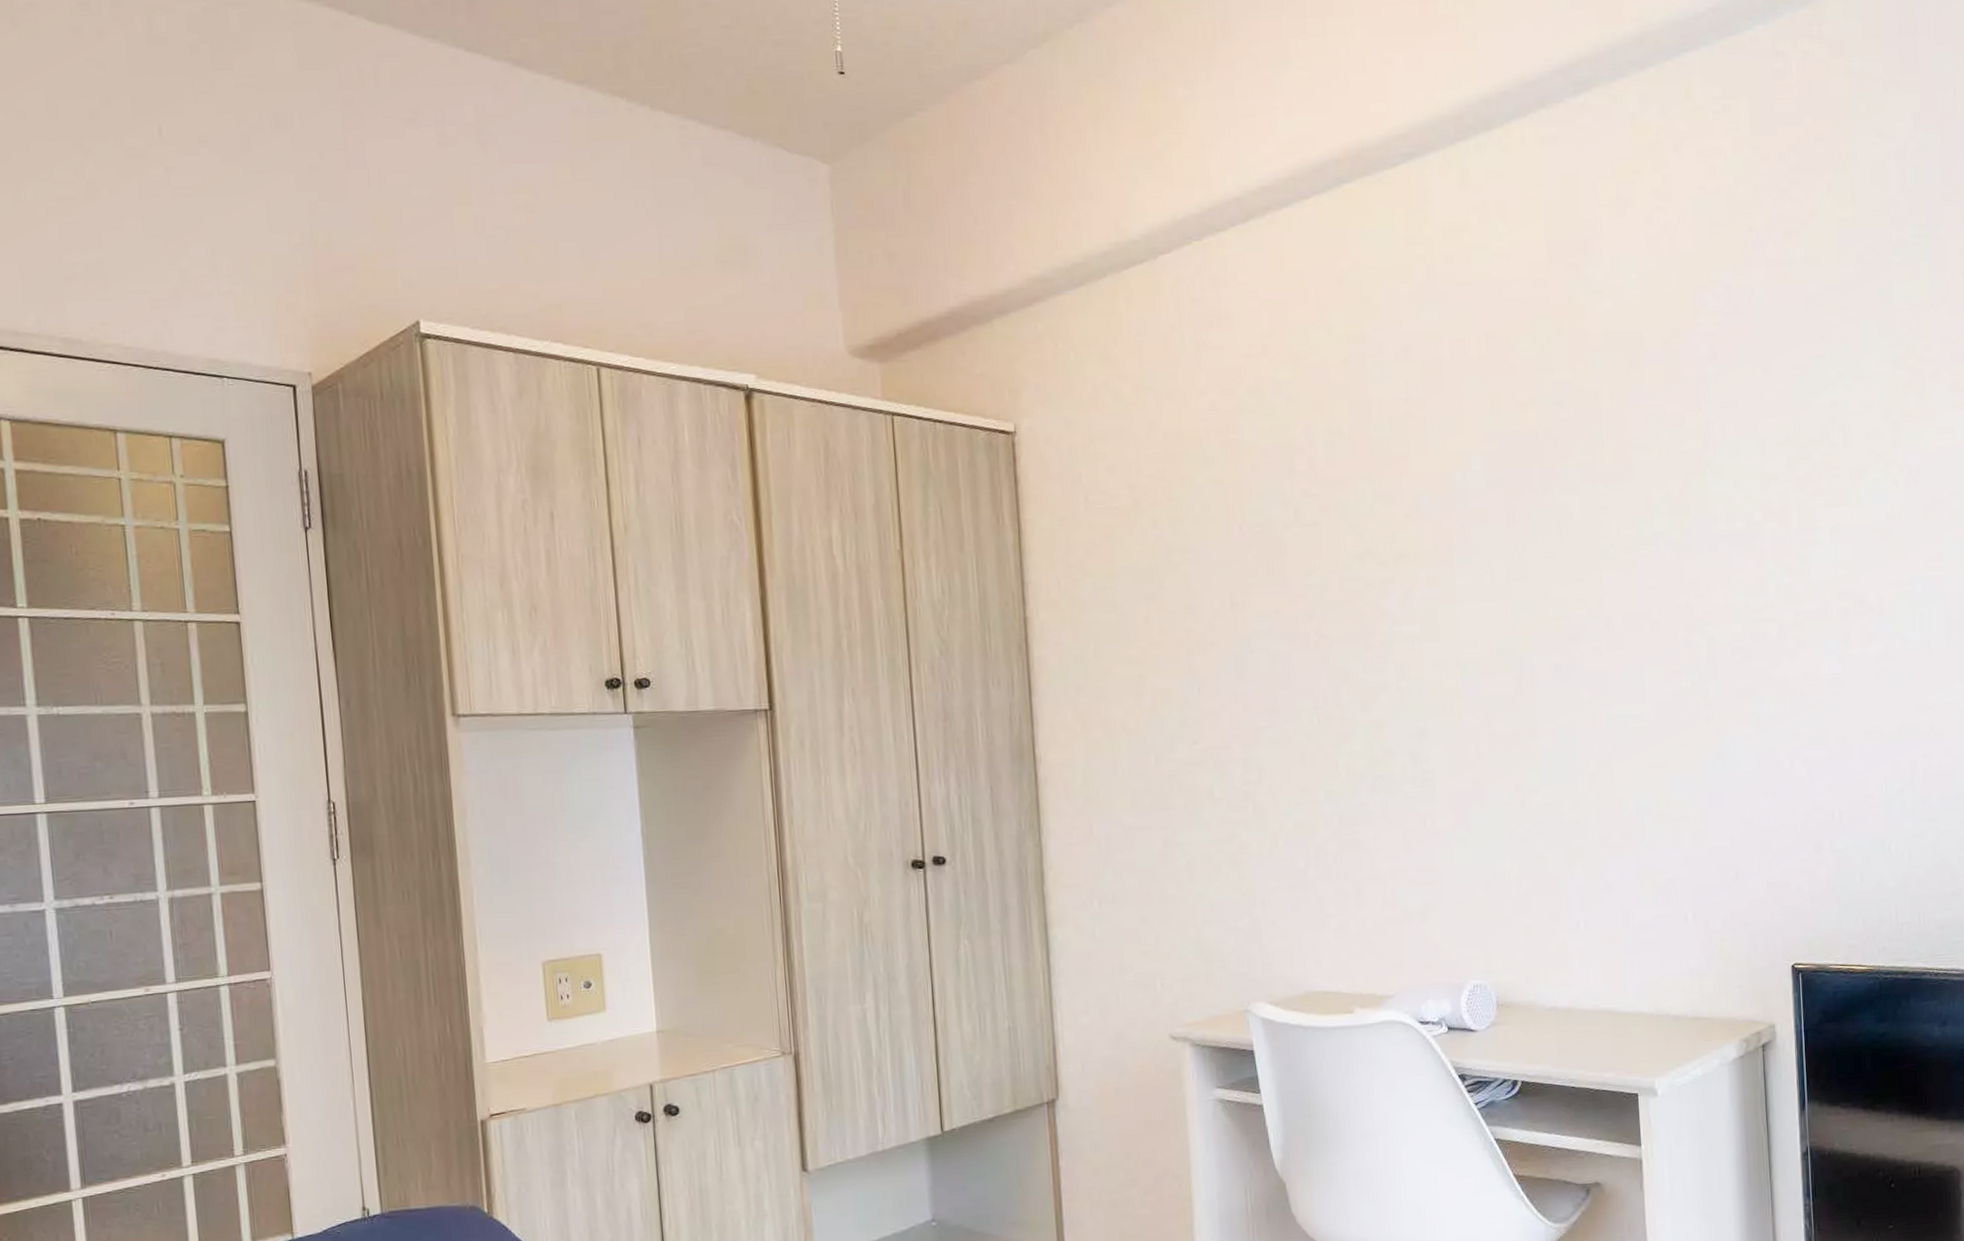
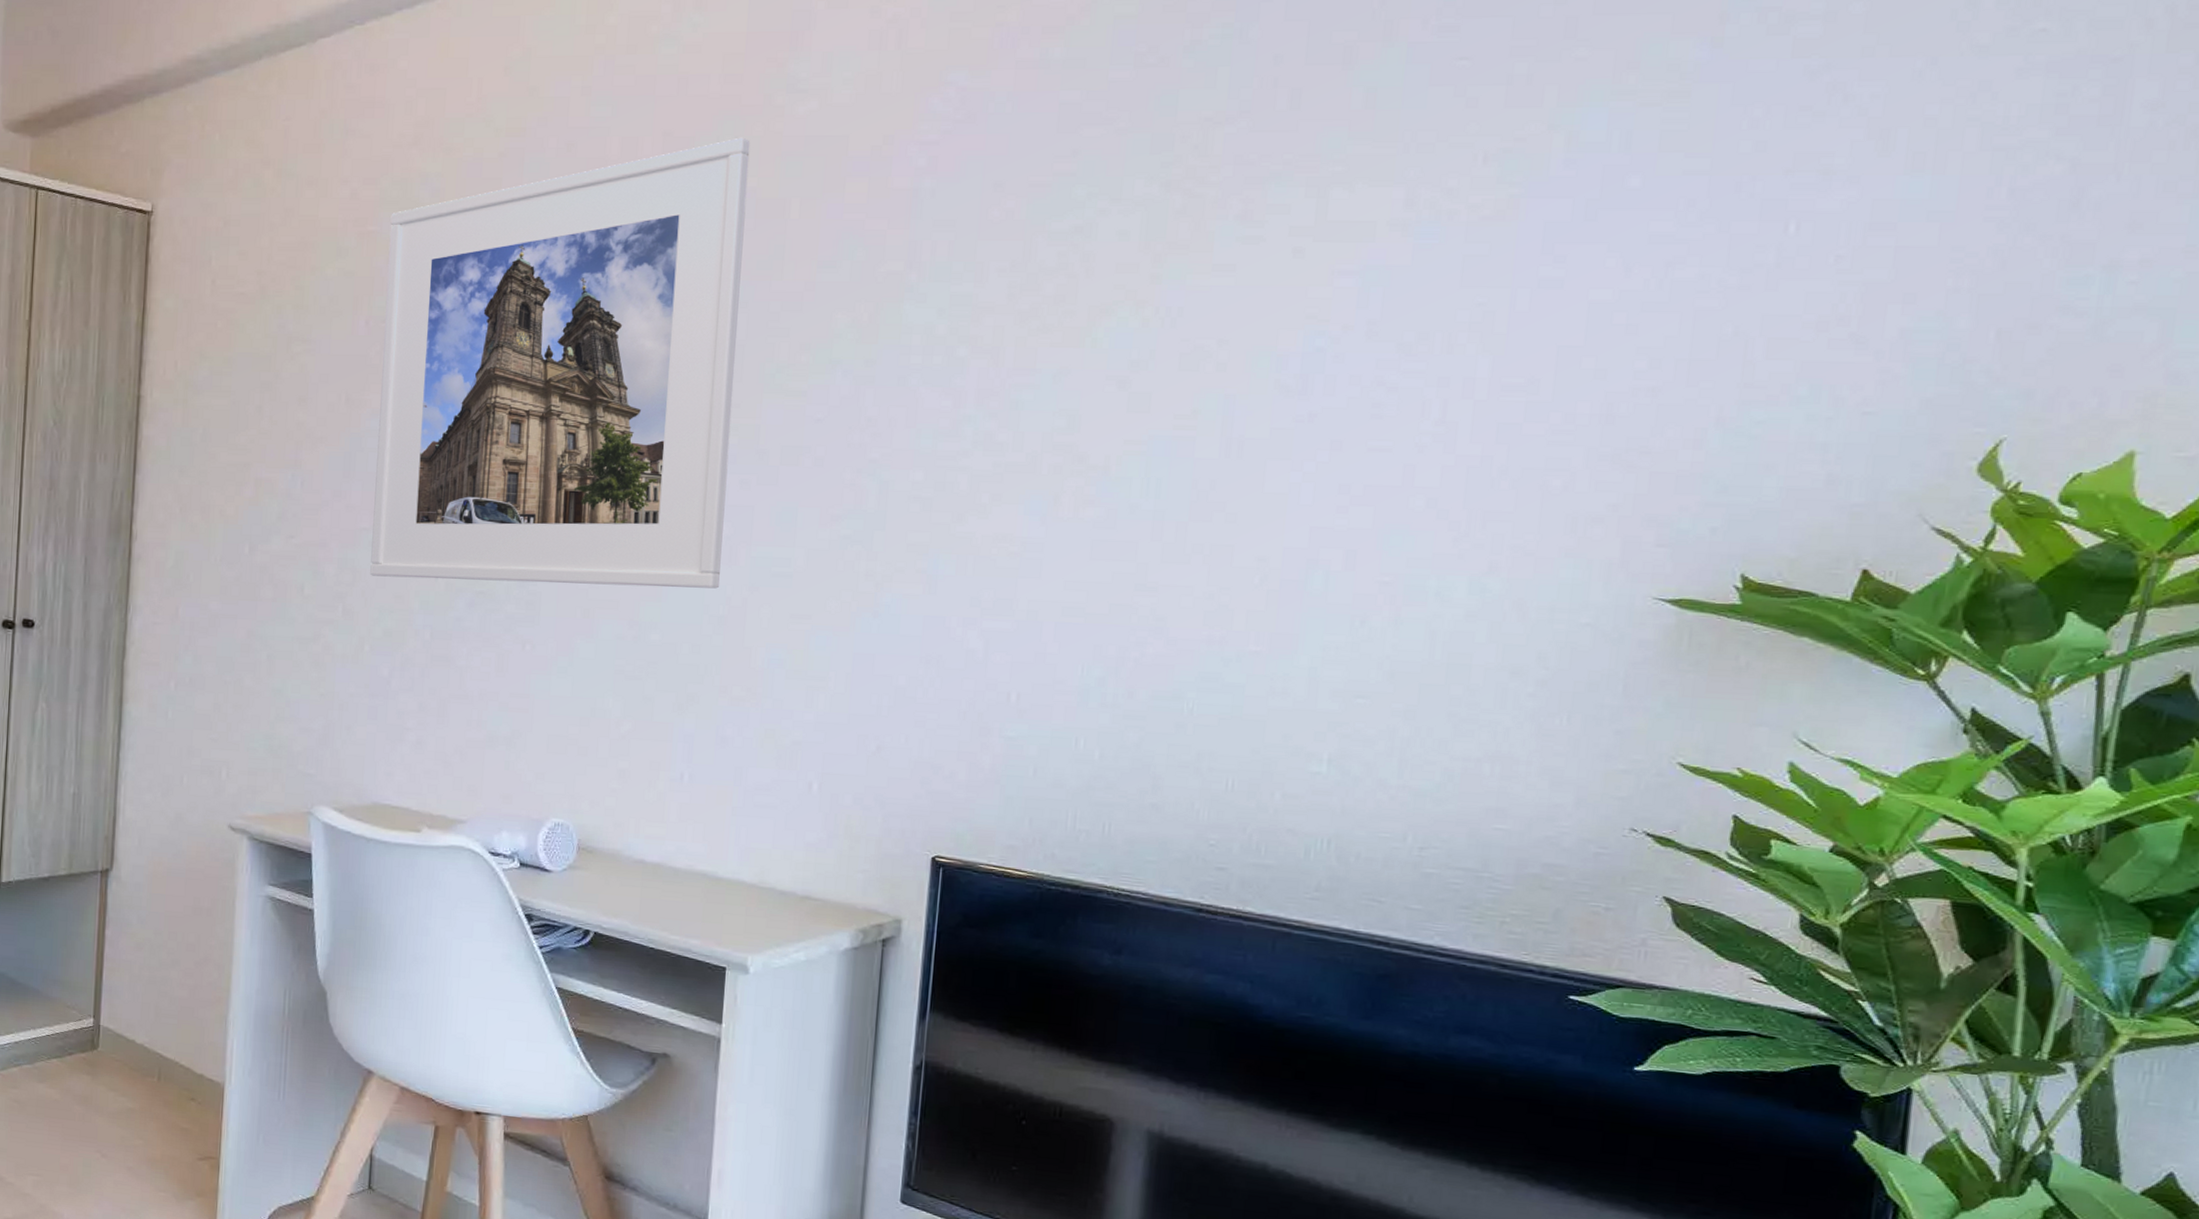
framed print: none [1250,335,1587,772] -> present [370,137,751,589]

